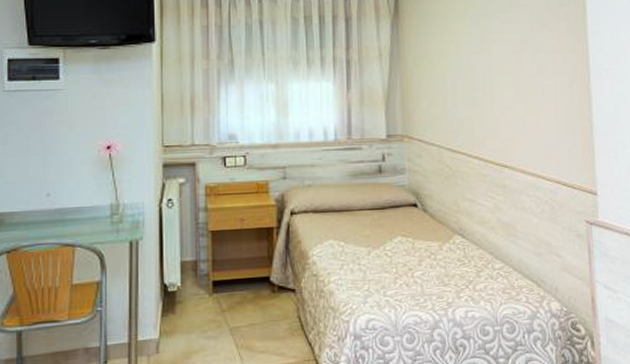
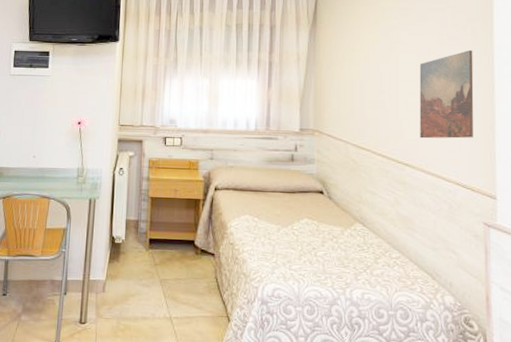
wall art: none [513,37,571,137] -> present [419,49,474,139]

